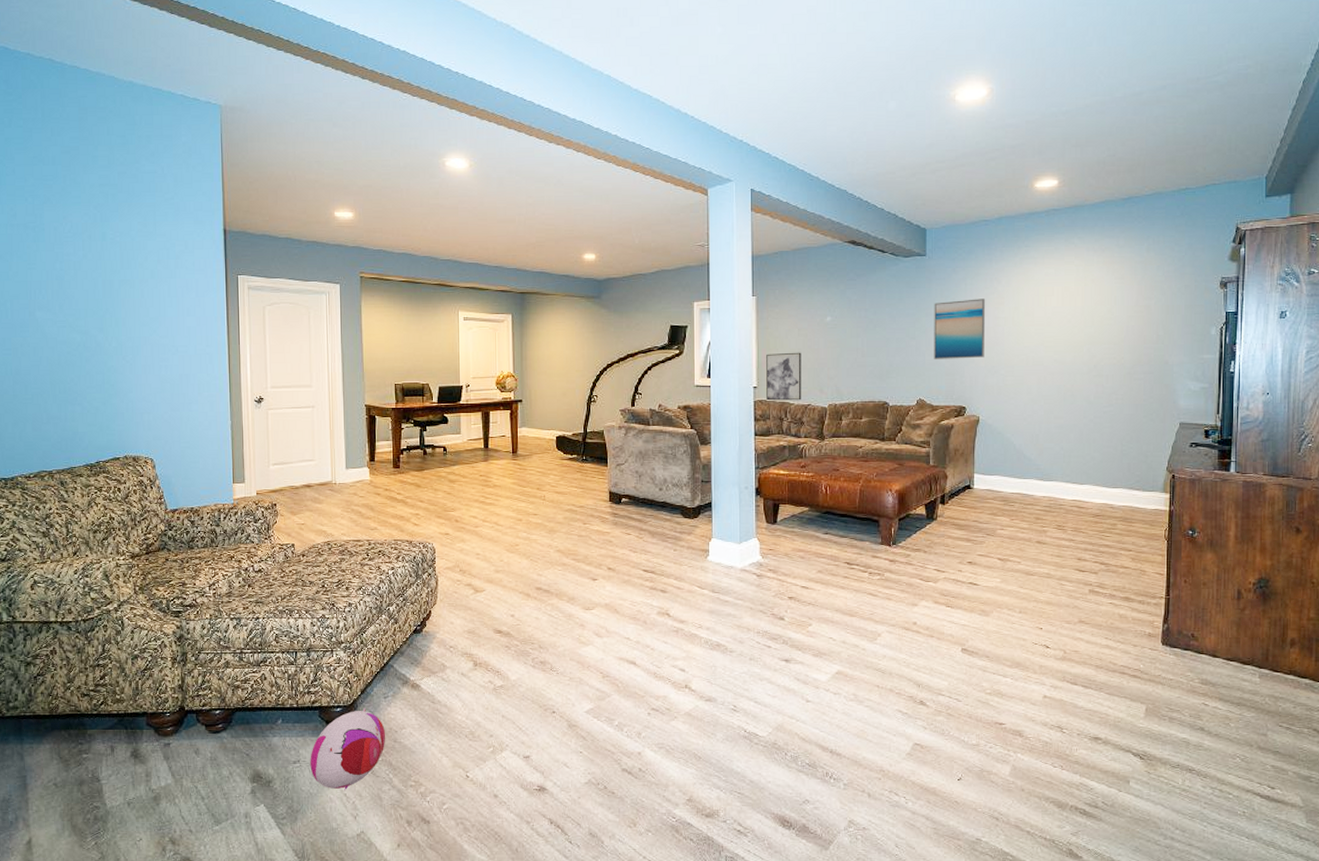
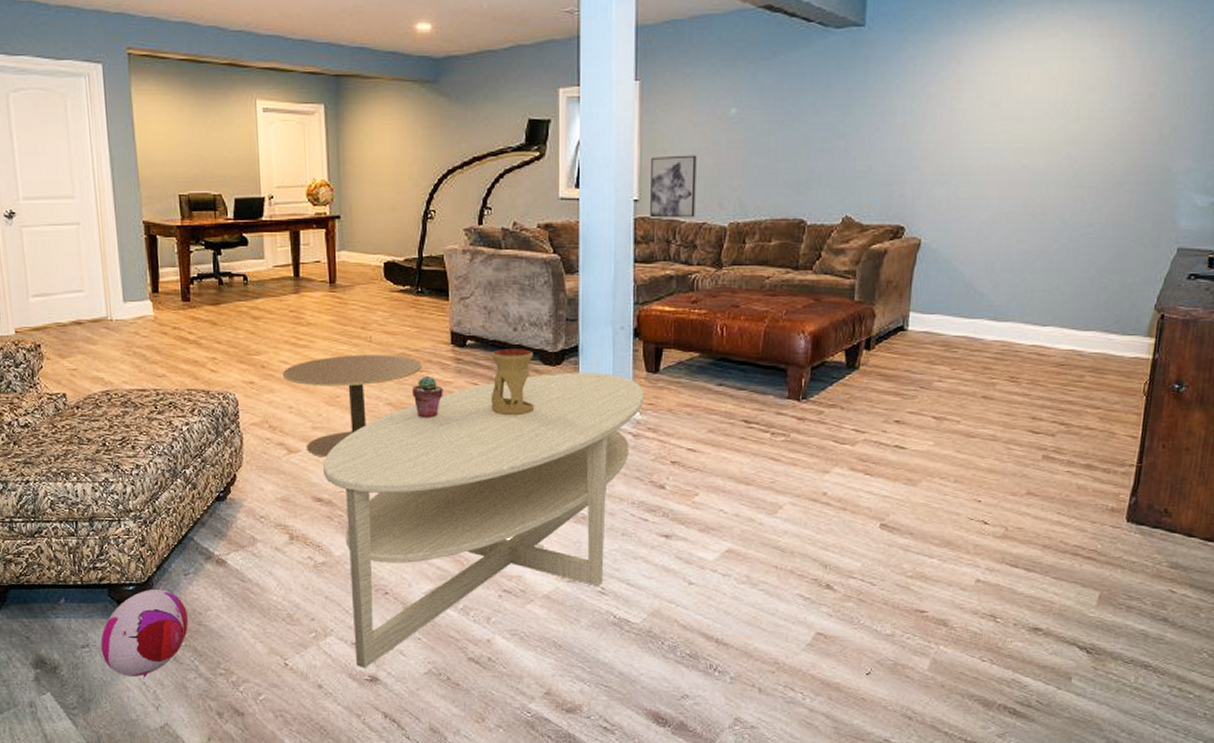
side table: none [472,510,586,596] -> present [282,355,422,458]
coffee table: none [504,524,766,779] -> present [323,373,645,668]
potted succulent: none [577,527,603,563] -> present [412,375,443,419]
oil burner: none [641,505,677,560] -> present [490,349,535,416]
wall art: present [934,299,986,360] -> none [867,84,940,166]

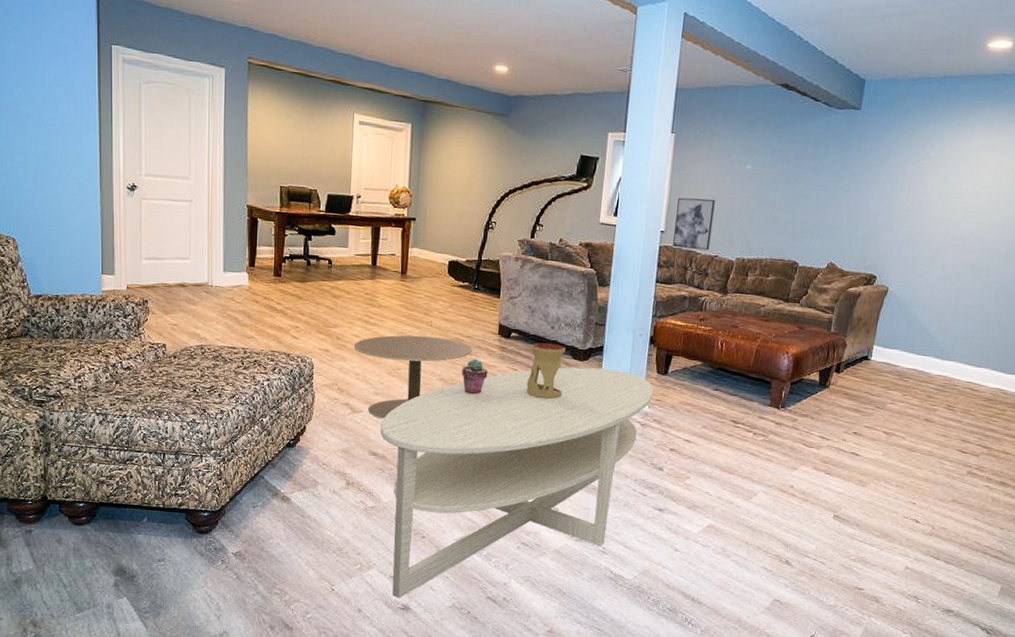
plush toy: present [100,586,189,679] -> none [175,514,253,592]

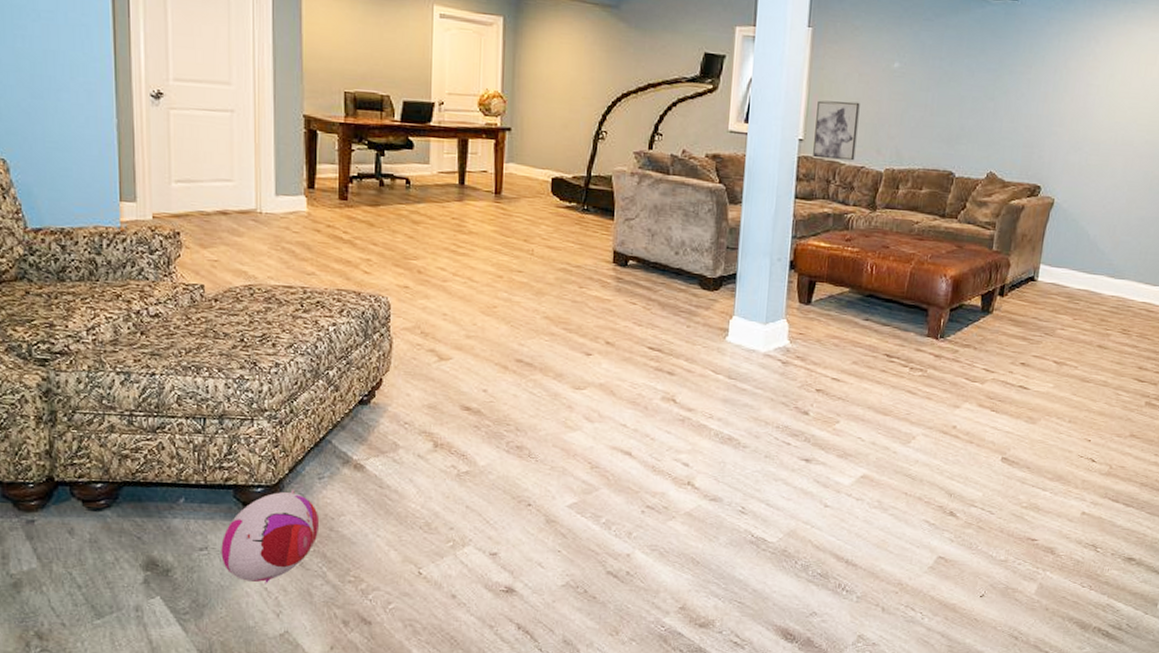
plush toy: none [175,514,253,592] -> present [221,489,320,585]
side table: present [353,335,472,419] -> none [439,266,583,367]
coffee table: present [380,367,654,599] -> none [474,298,796,579]
potted succulent: present [462,358,488,395] -> none [570,292,602,335]
oil burner: present [526,342,566,399] -> none [647,271,693,337]

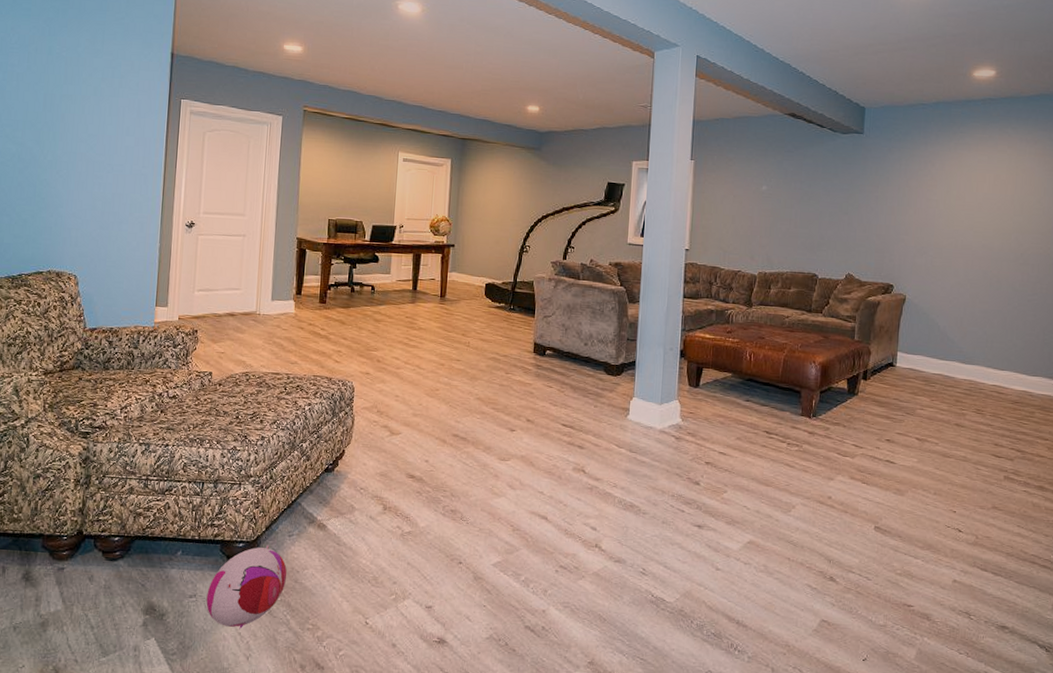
wall art: present [813,100,860,161] -> none [697,217,735,266]

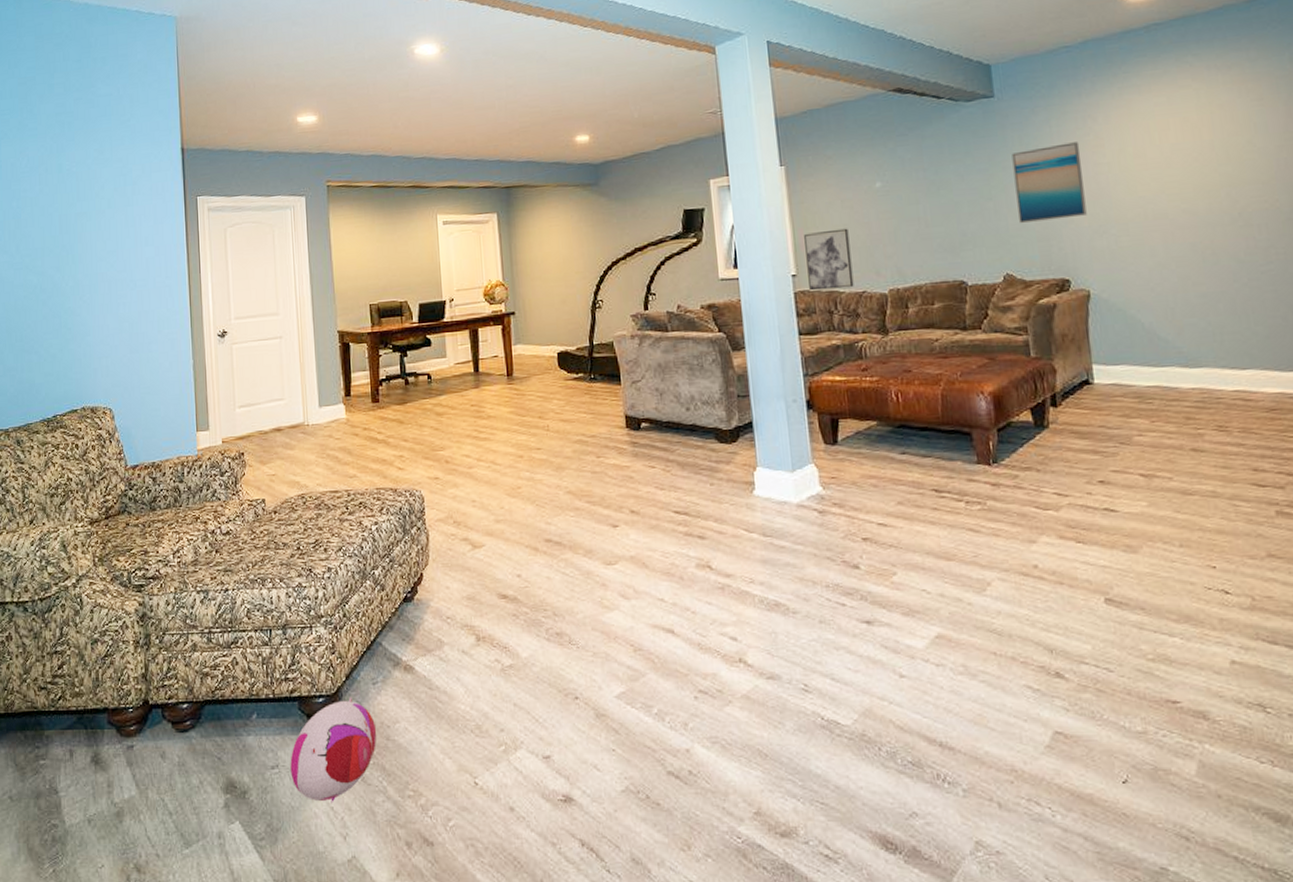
wall art: none [697,217,735,266] -> present [804,228,854,291]
wall art: none [865,179,919,238] -> present [1011,142,1087,224]

